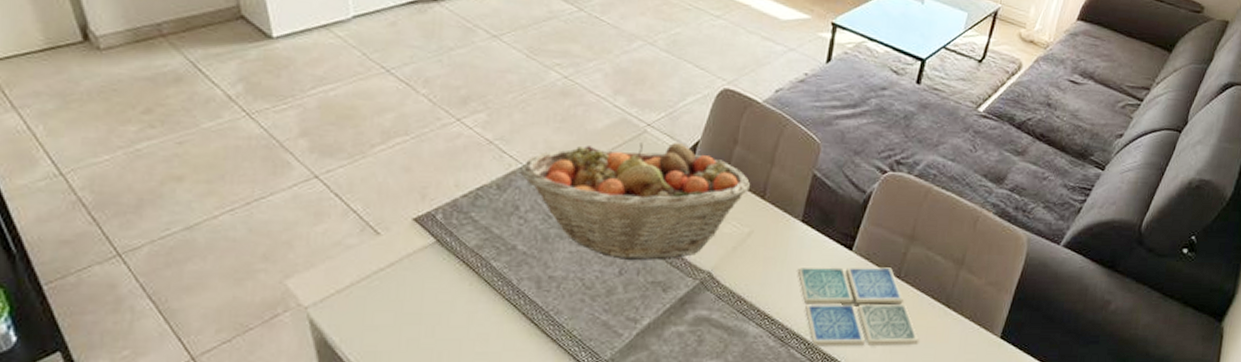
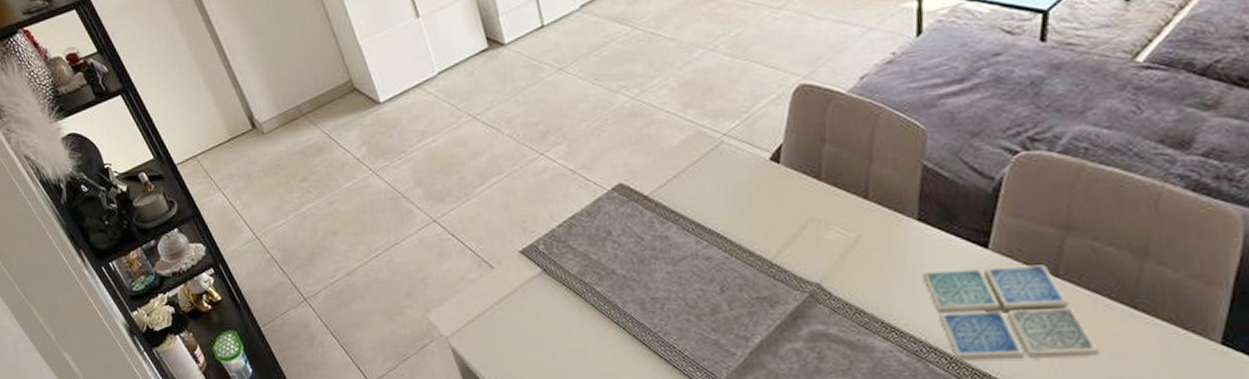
fruit basket: present [521,142,751,261] -> none [607,149,850,278]

